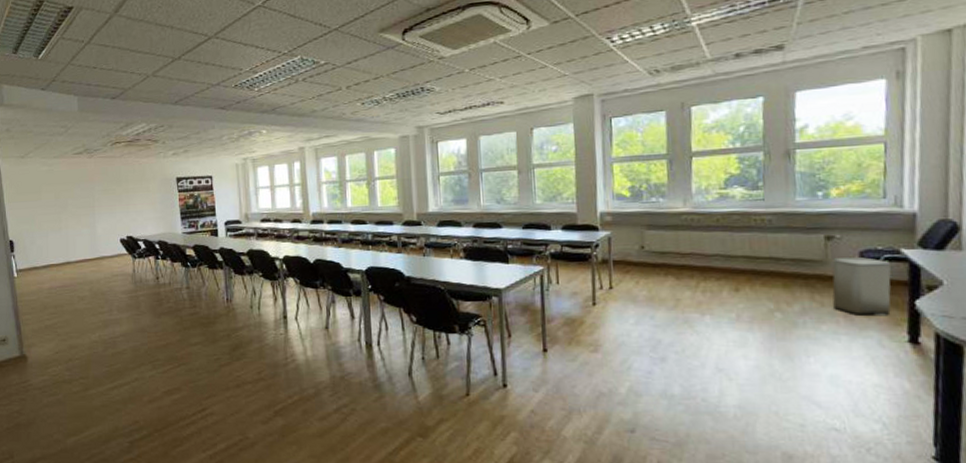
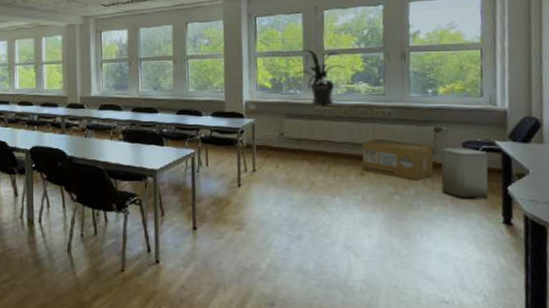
house plant: none [655,152,718,214] -> present [293,49,346,105]
cardboard box: none [736,249,823,296] -> present [362,138,434,181]

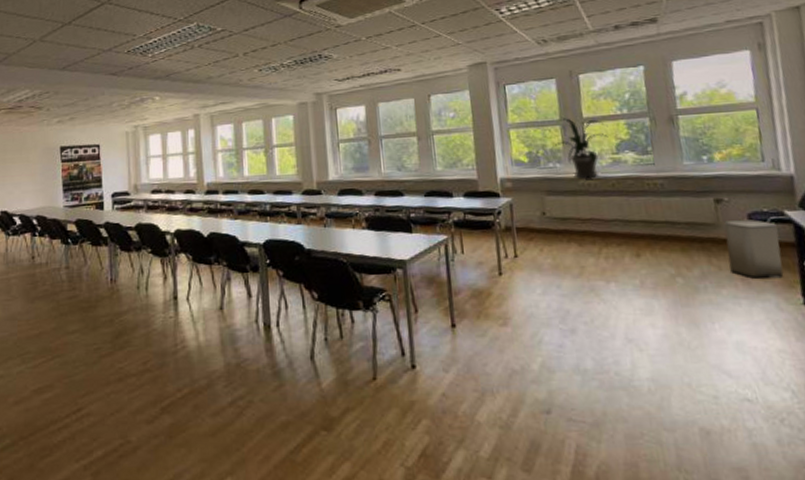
cardboard box: present [362,138,434,181] -> none [634,213,719,260]

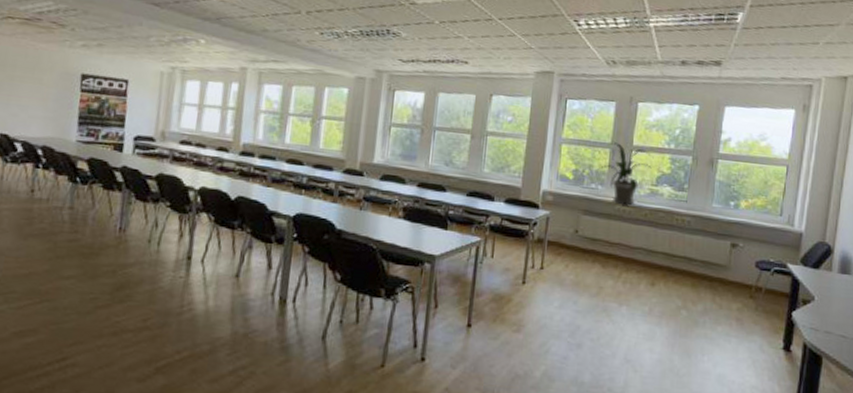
pedal bin: present [724,219,784,279] -> none [729,265,778,324]

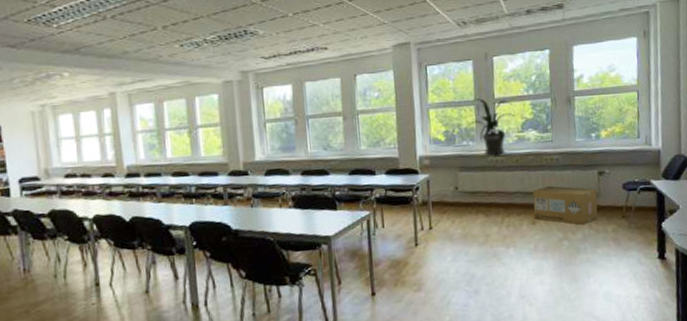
cardboard box: none [654,247,727,297] -> present [533,185,598,225]

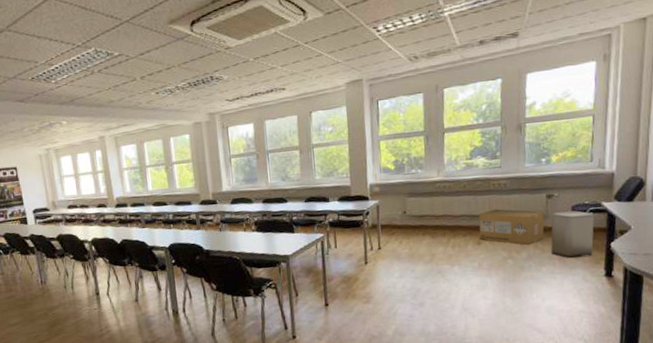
house plant: present [466,98,516,156] -> none [415,129,465,182]
pedal bin: none [604,188,646,239] -> present [551,210,594,258]

